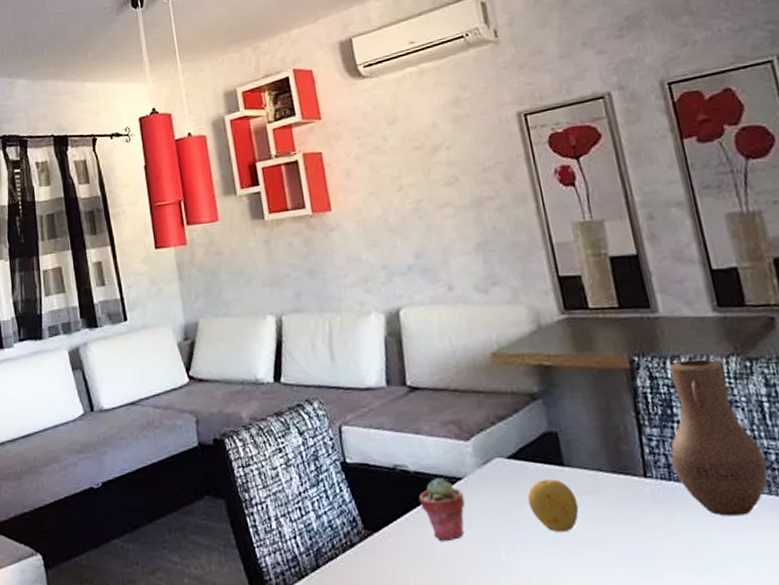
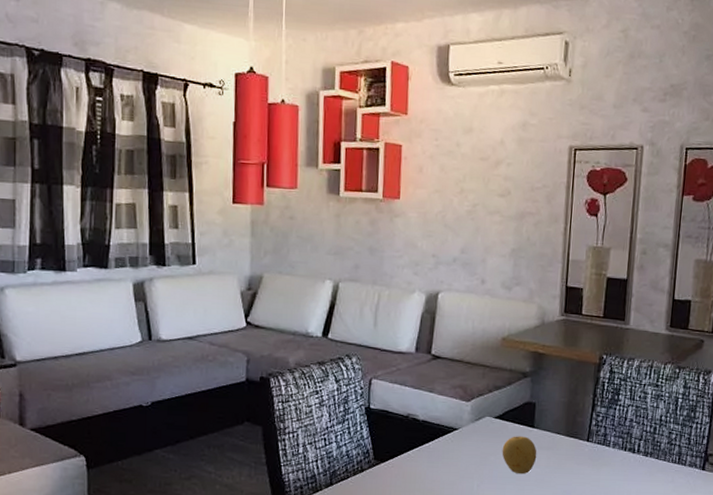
potted succulent: present [418,477,465,541] -> none [421,426,456,473]
vase: present [670,359,768,516] -> none [607,362,669,473]

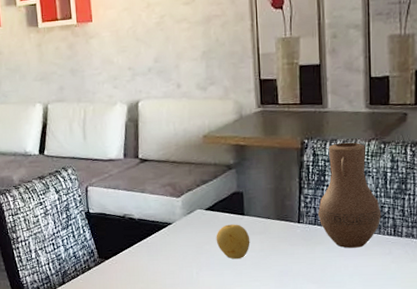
vase: none [607,362,669,473] -> present [318,142,381,248]

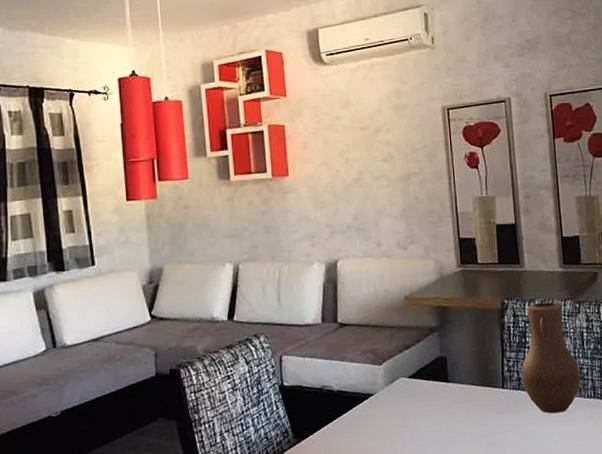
fruit: present [216,224,250,260] -> none [420,392,456,432]

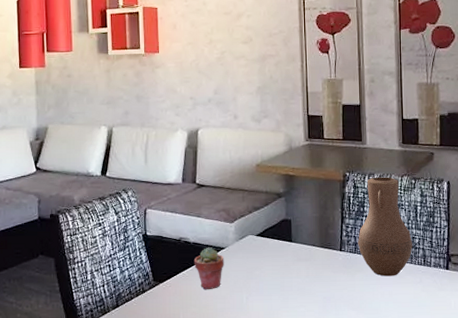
potted succulent: none [339,394,374,444] -> present [193,247,224,289]

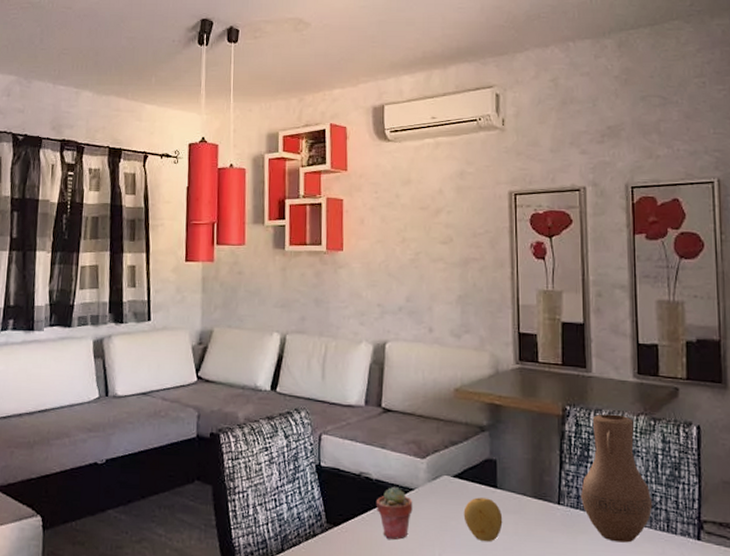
fruit: none [265,250,297,285] -> present [463,497,503,542]

